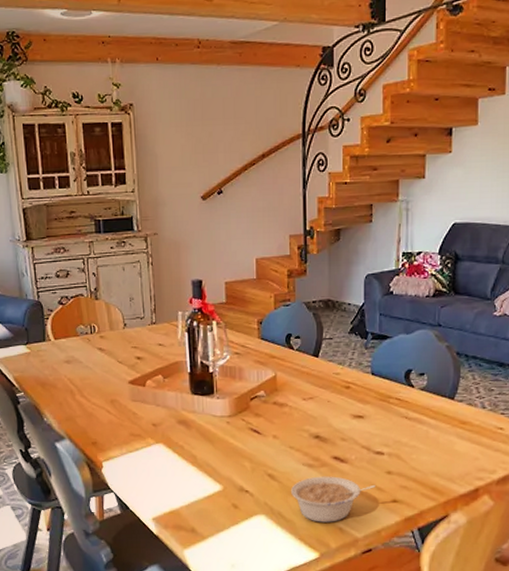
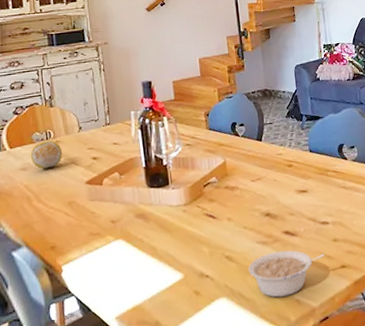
fruit: none [75,335,107,364] -> present [31,140,63,170]

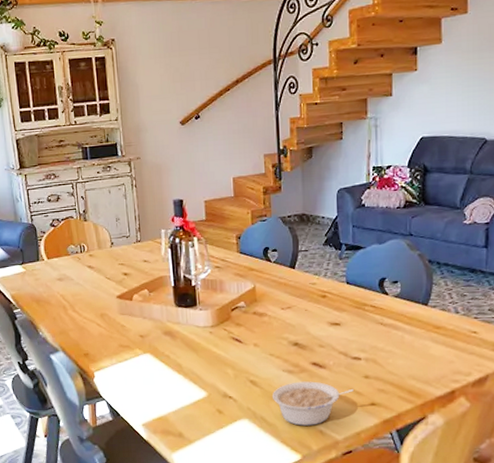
fruit: present [31,140,63,170] -> none [66,253,96,281]

